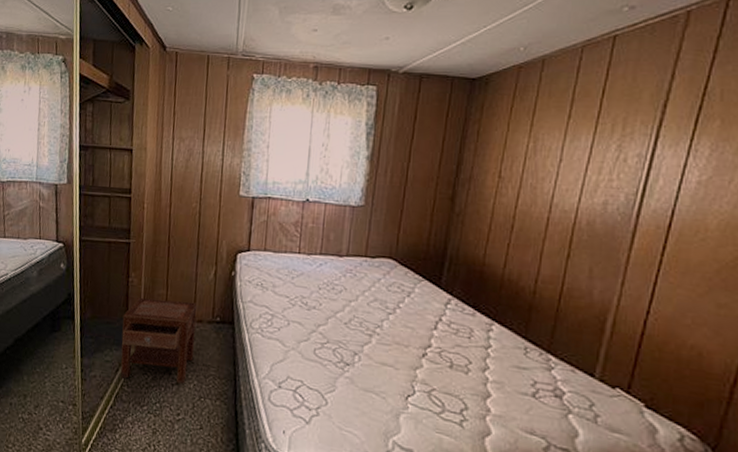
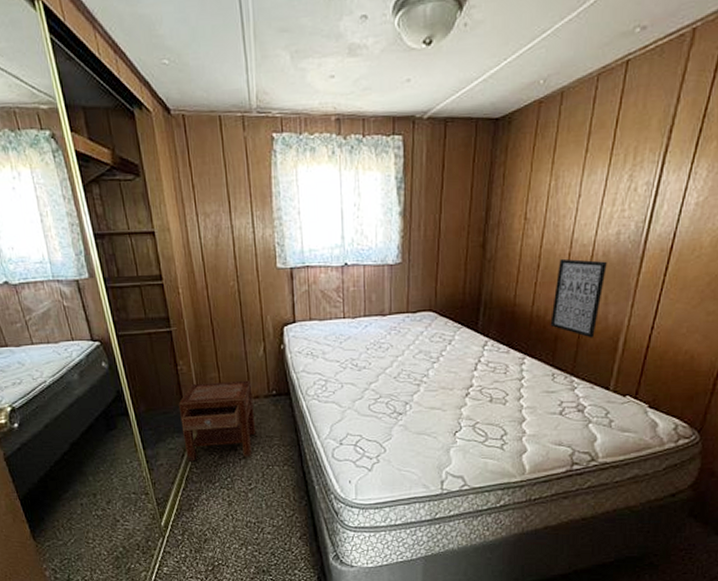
wall art: none [524,222,592,314] -> present [550,258,607,338]

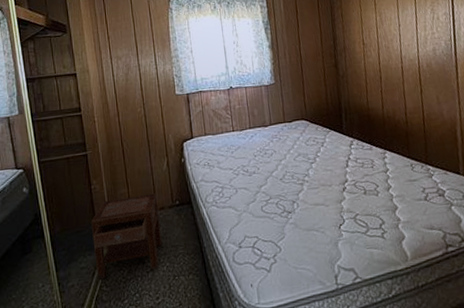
wall art: present [550,258,607,338] -> none [395,70,437,132]

